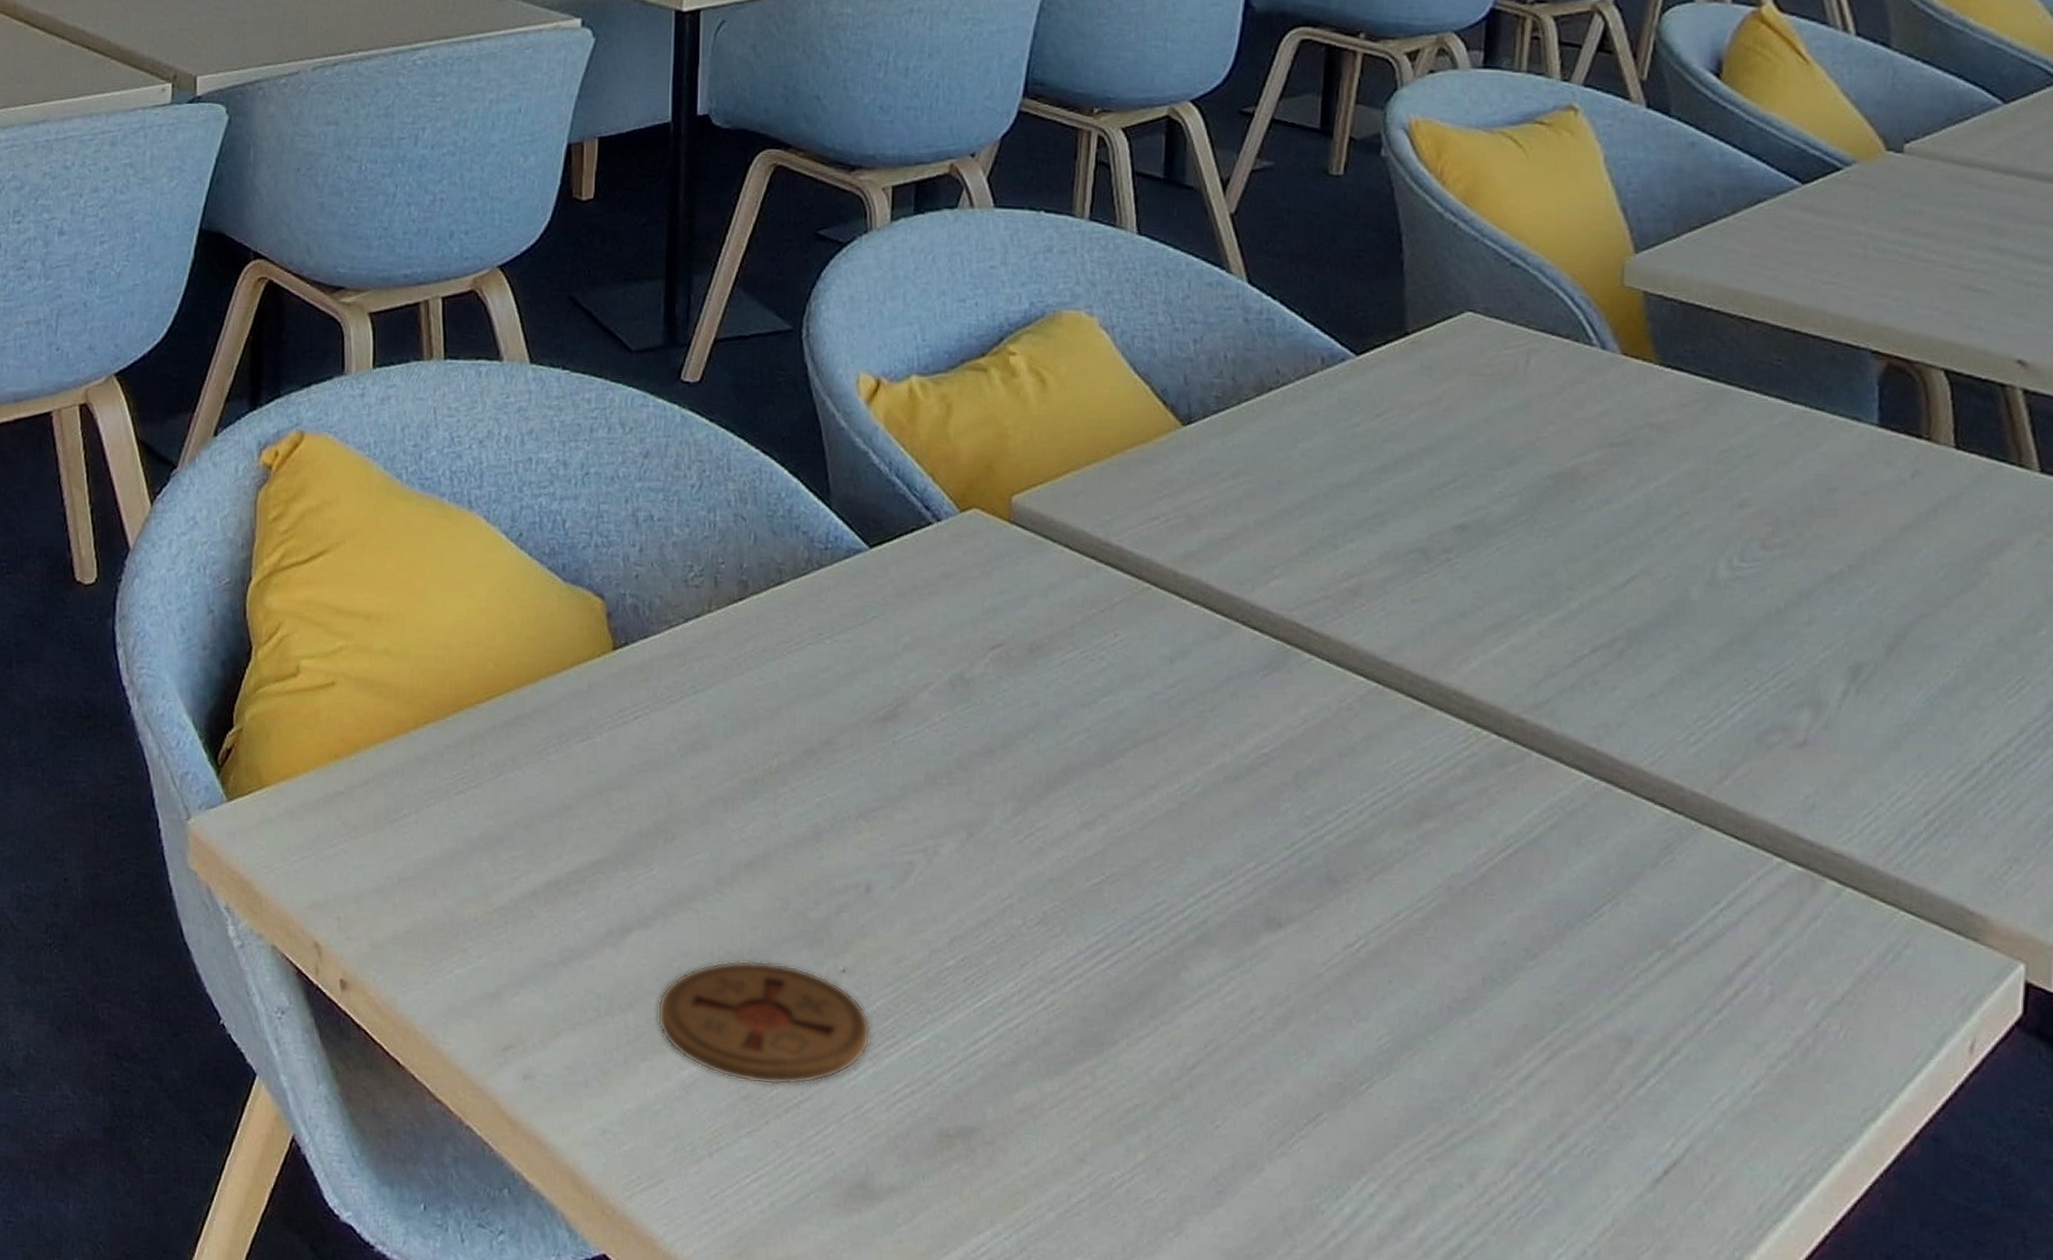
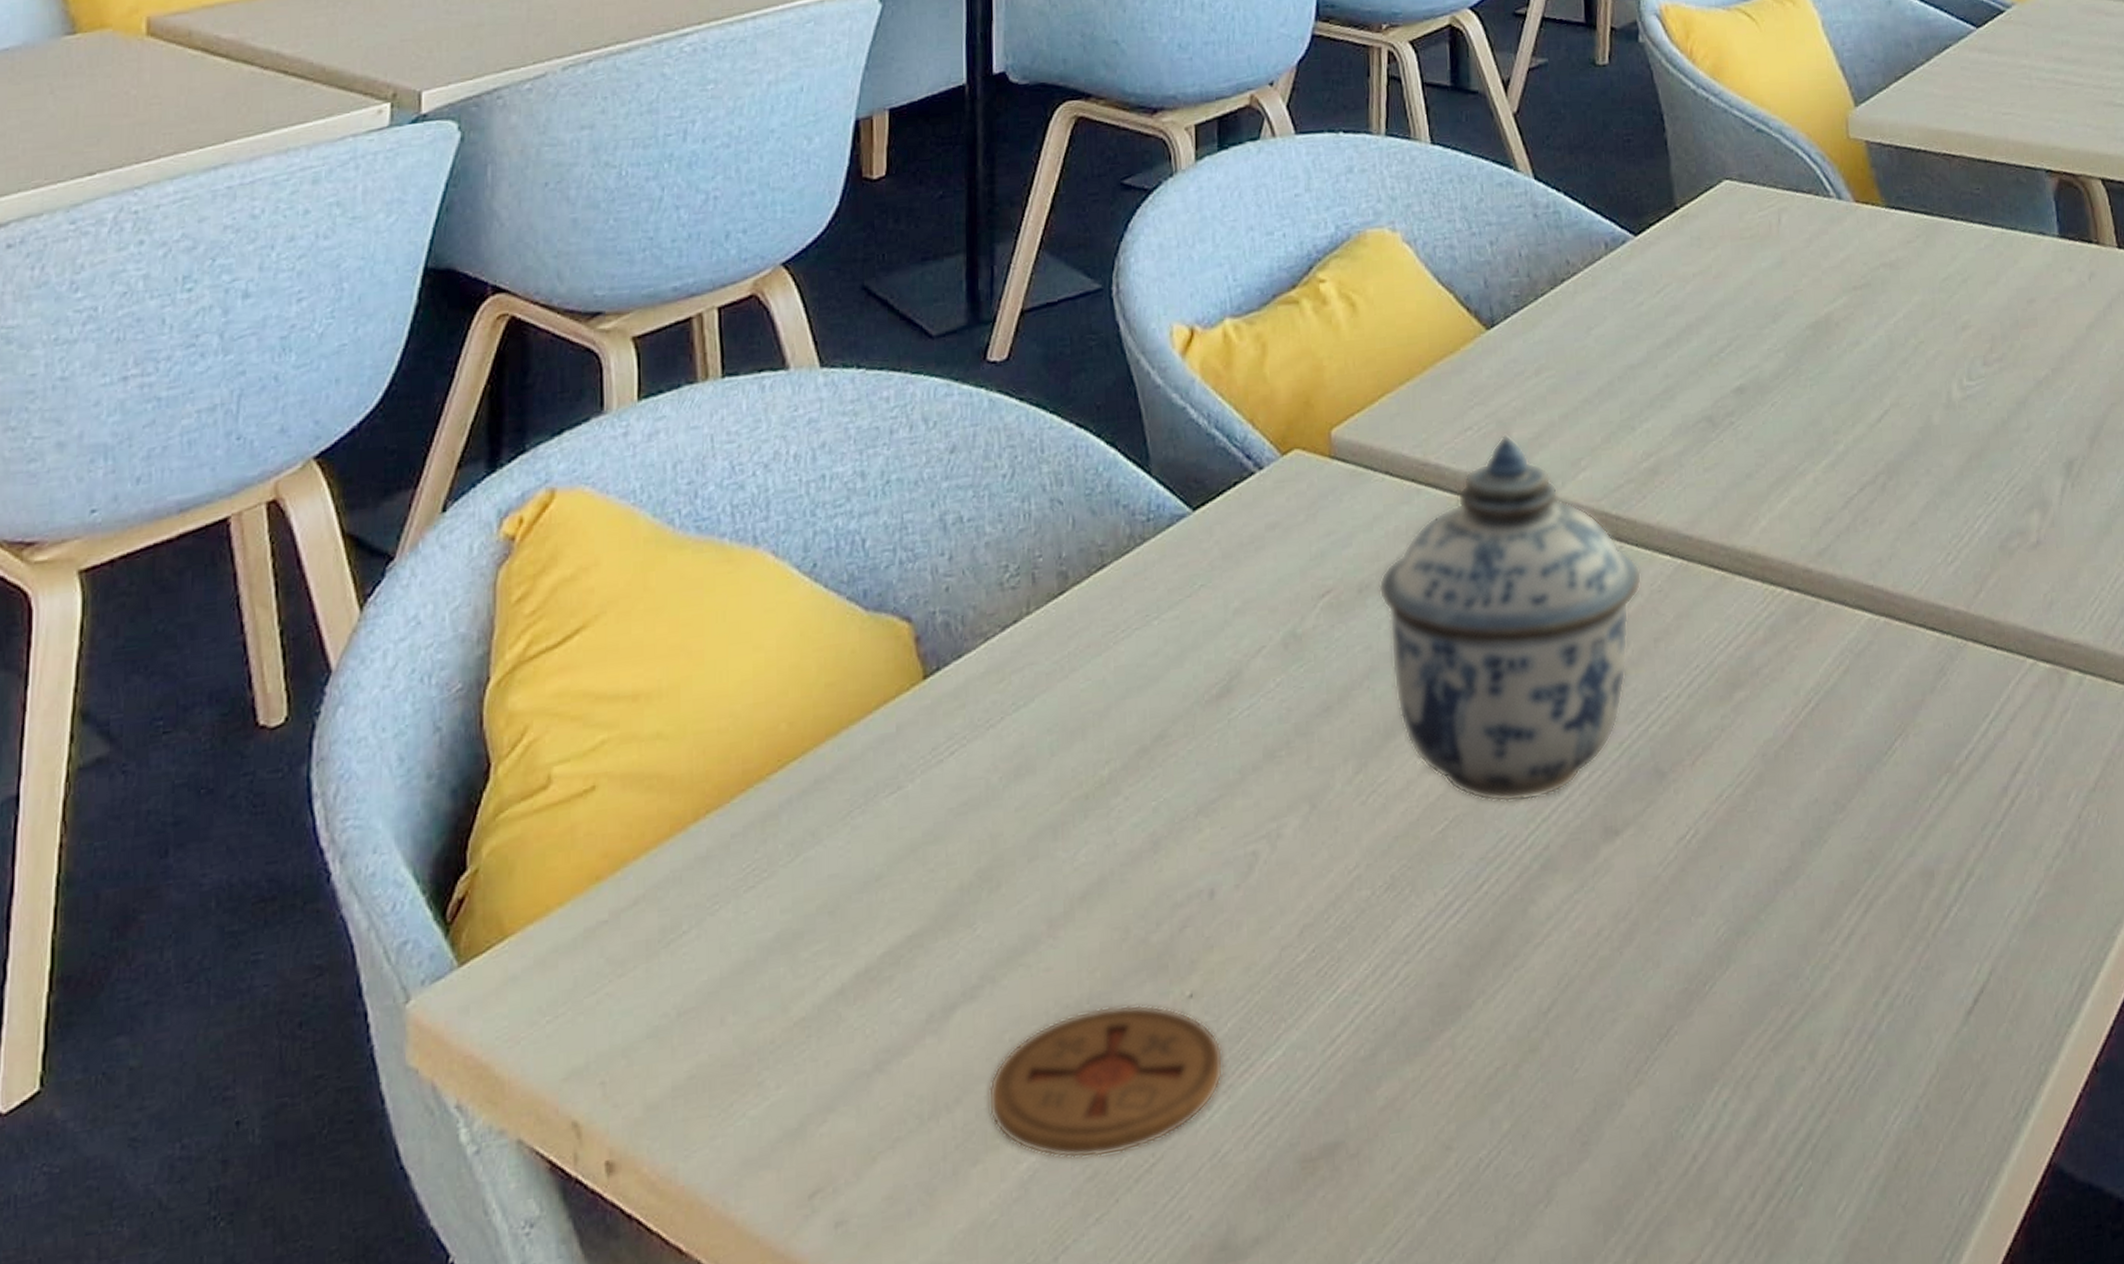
lidded jar: none [1049,530,1331,876] -> present [1377,434,1642,803]

